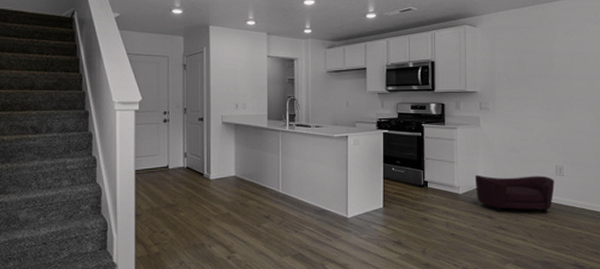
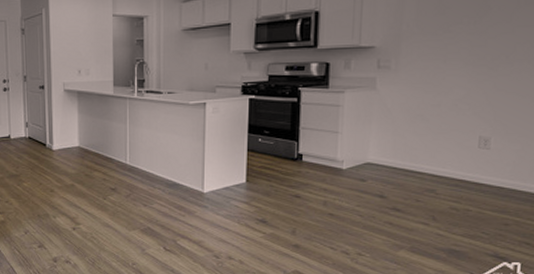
dog bed: present [474,174,555,214] -> none [364,147,476,195]

